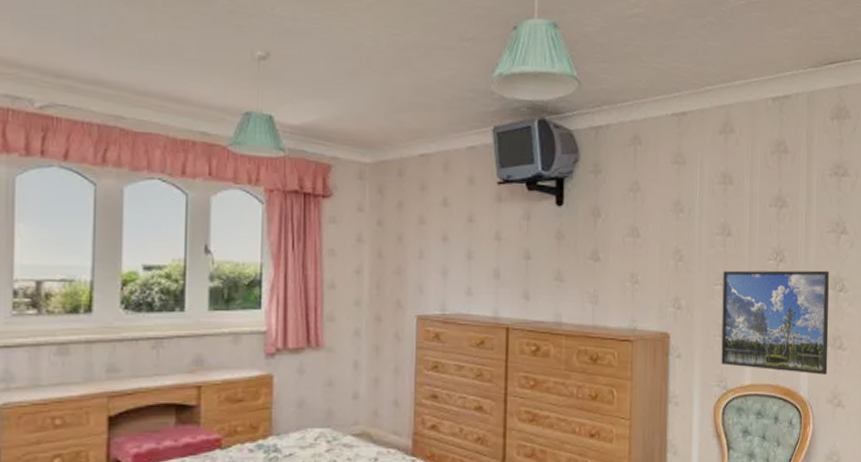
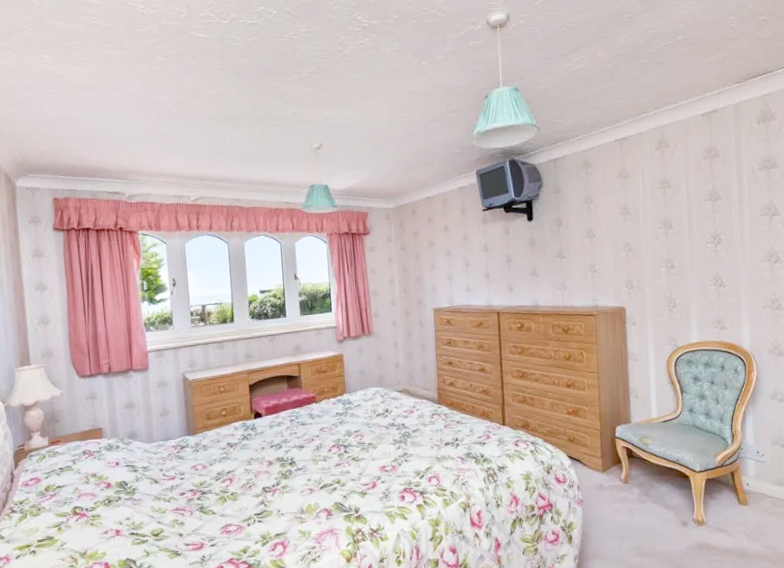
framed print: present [721,270,830,375] -> none [667,247,768,331]

